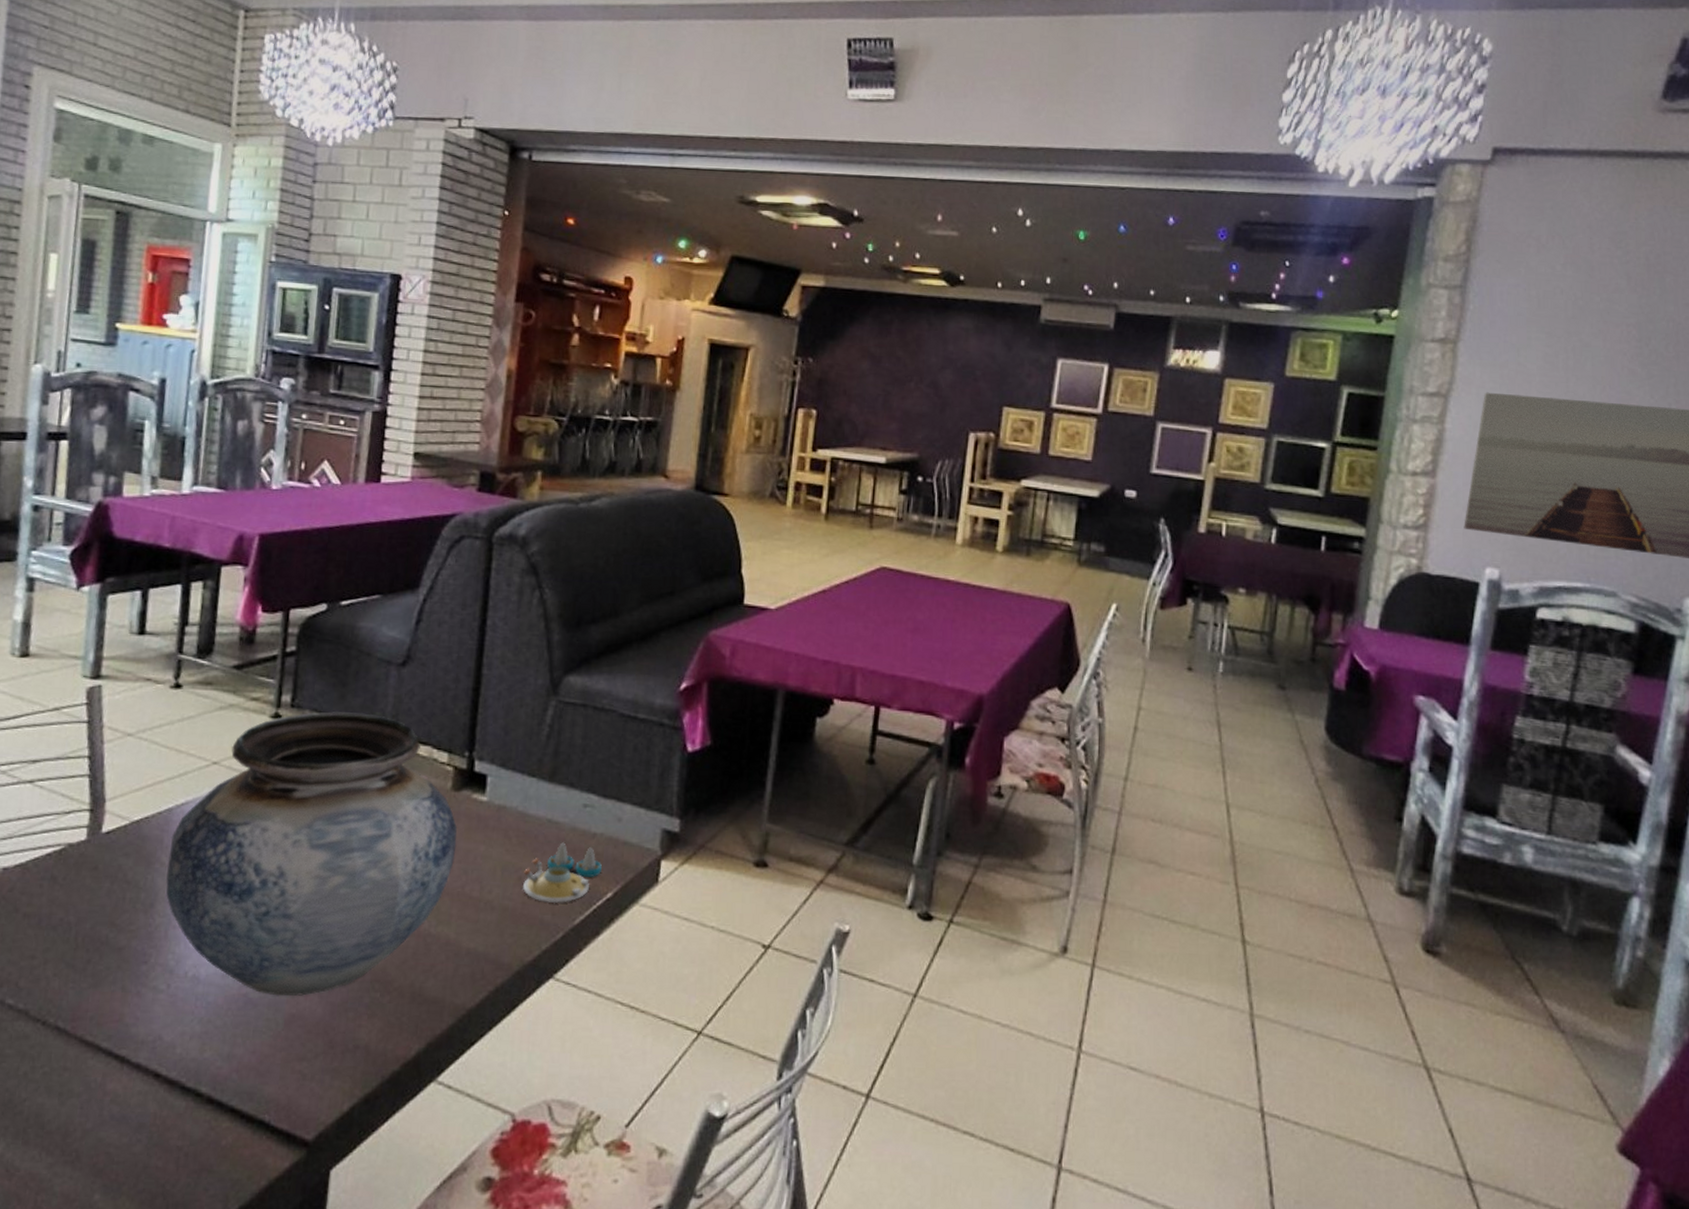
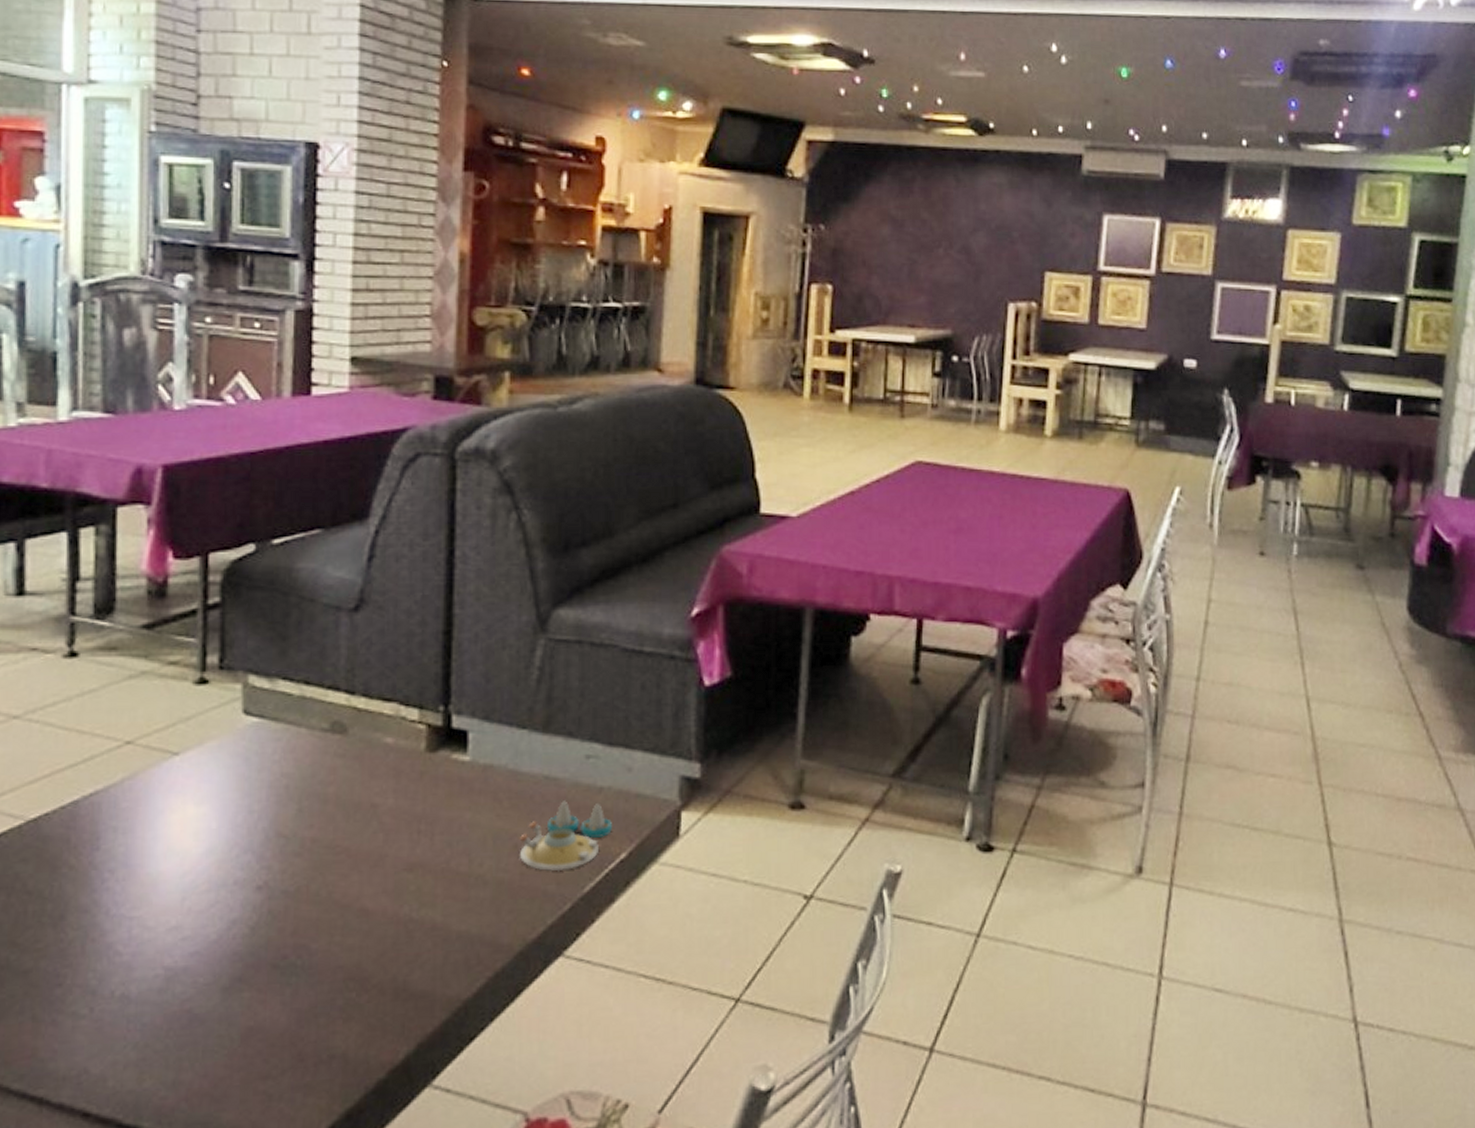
vase: present [166,711,457,996] -> none [77,670,437,1008]

